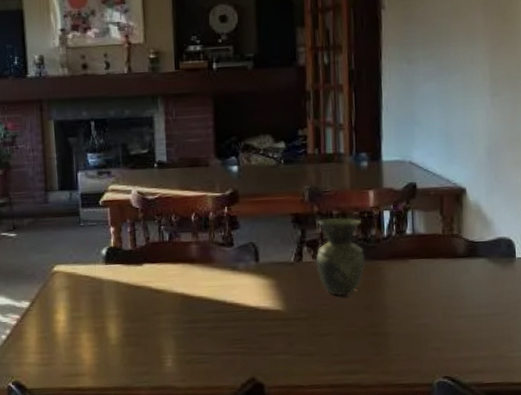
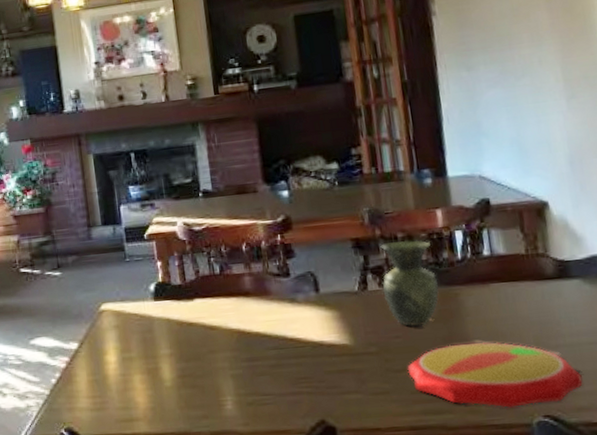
plate: none [331,311,479,369] -> present [407,342,583,408]

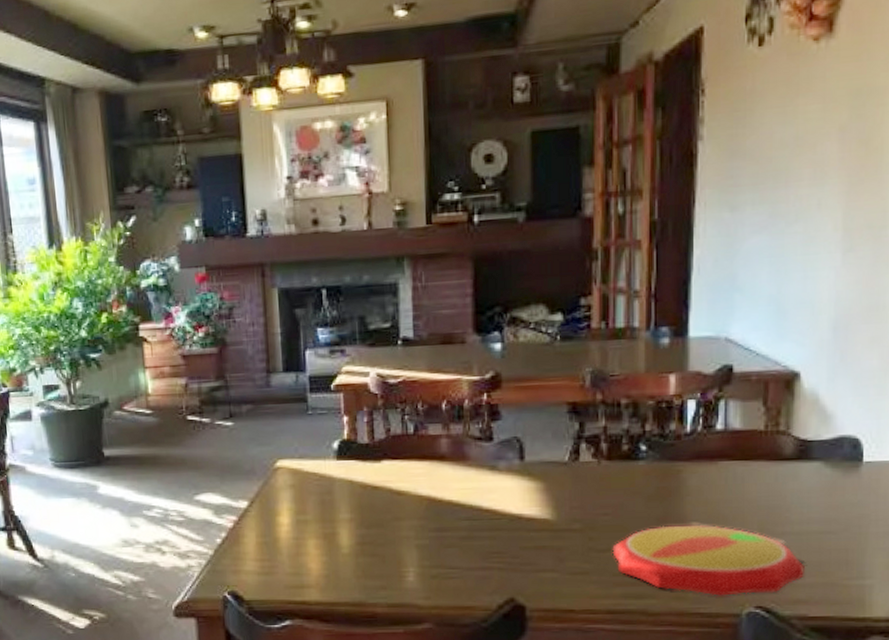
vase: present [380,239,440,327] -> none [596,407,661,503]

